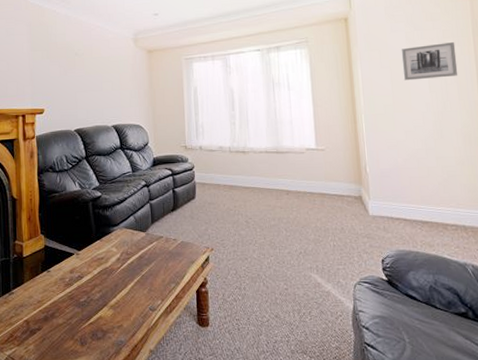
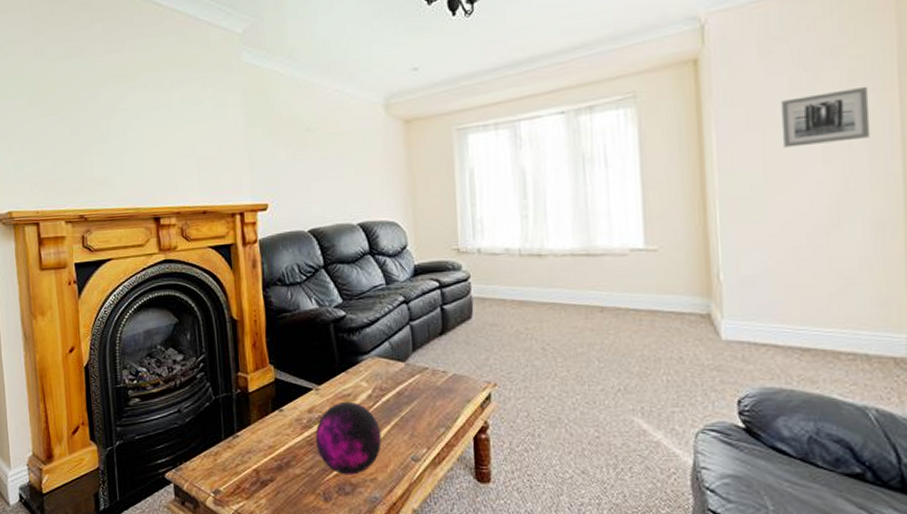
decorative orb: none [75,263,127,323] -> present [315,401,382,475]

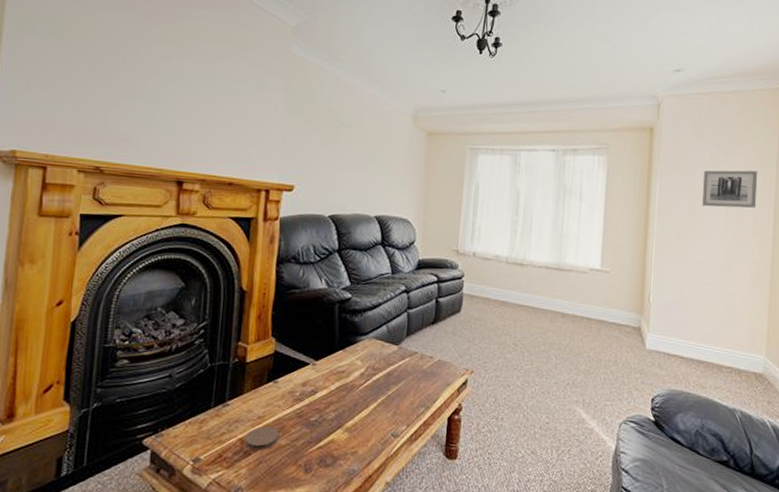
coaster: none [259,456,292,481] -> present [244,426,278,451]
decorative orb: present [315,401,382,475] -> none [304,377,368,448]

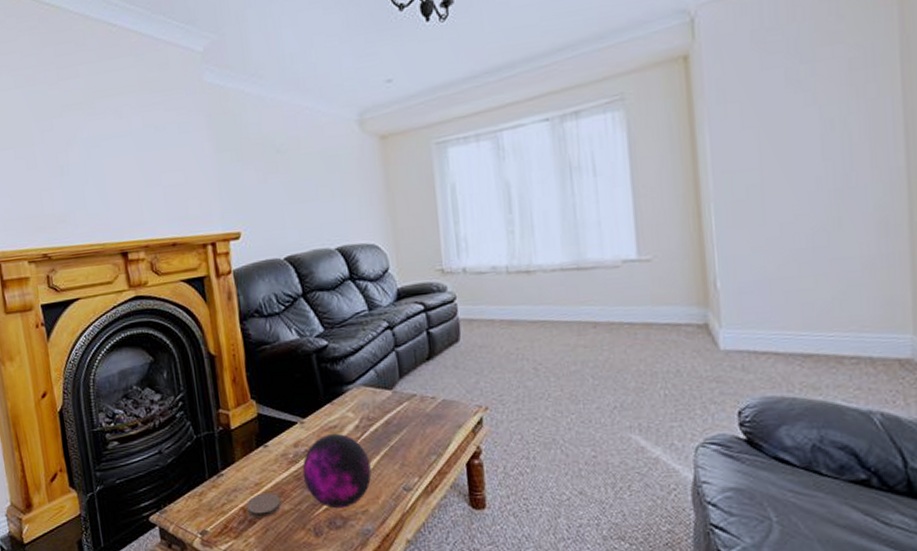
decorative orb: none [304,377,368,448] -> present [302,433,372,509]
wall art: present [701,170,758,208] -> none [776,76,872,146]

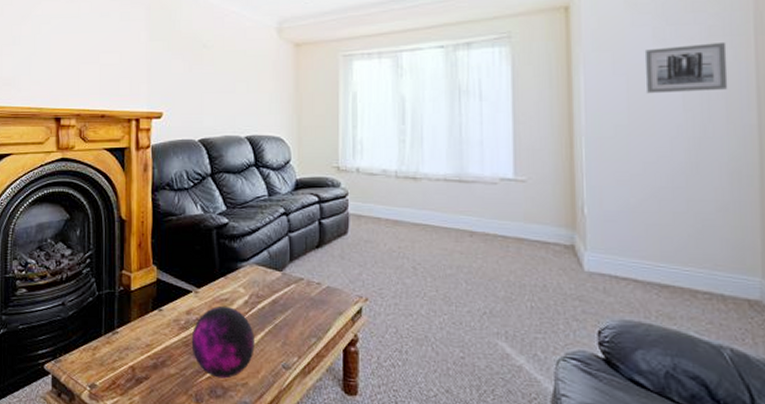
coaster: present [246,492,281,519] -> none [135,354,167,379]
wall art: none [776,76,872,146] -> present [644,43,728,94]

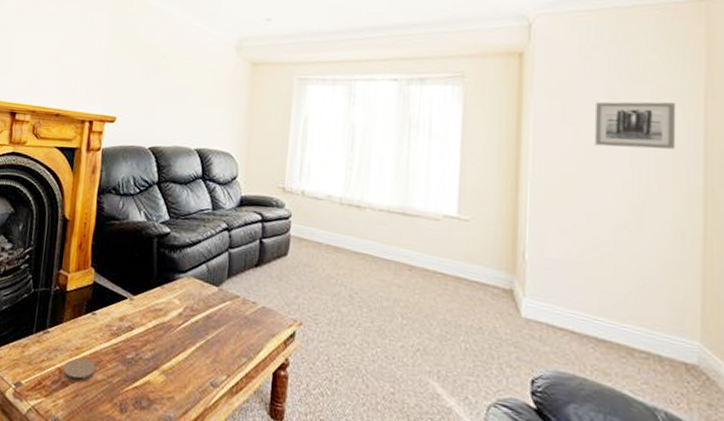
coaster: none [135,354,167,379] -> present [62,357,95,383]
decorative orb: present [191,305,255,379] -> none [121,315,185,391]

